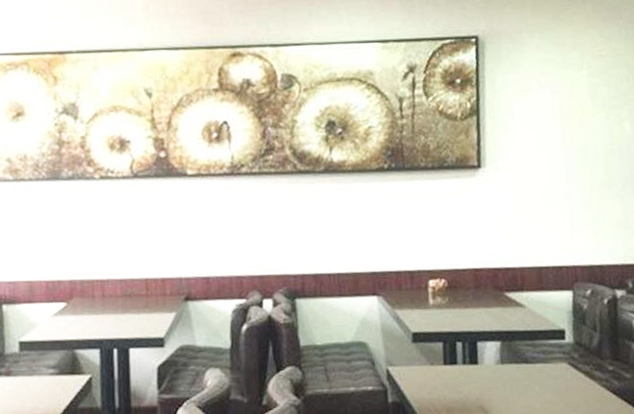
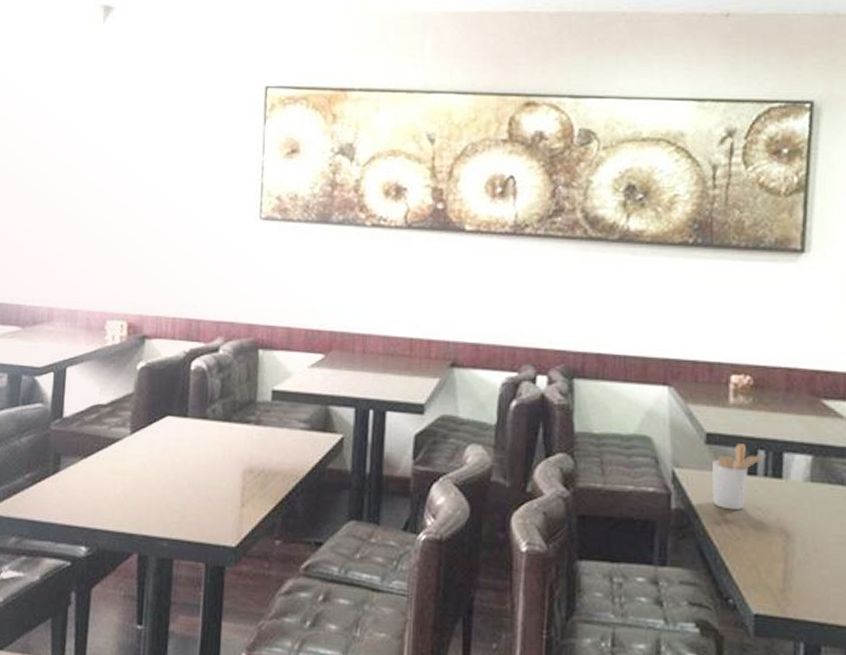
utensil holder: none [420,338,464,397] -> present [712,443,767,511]

